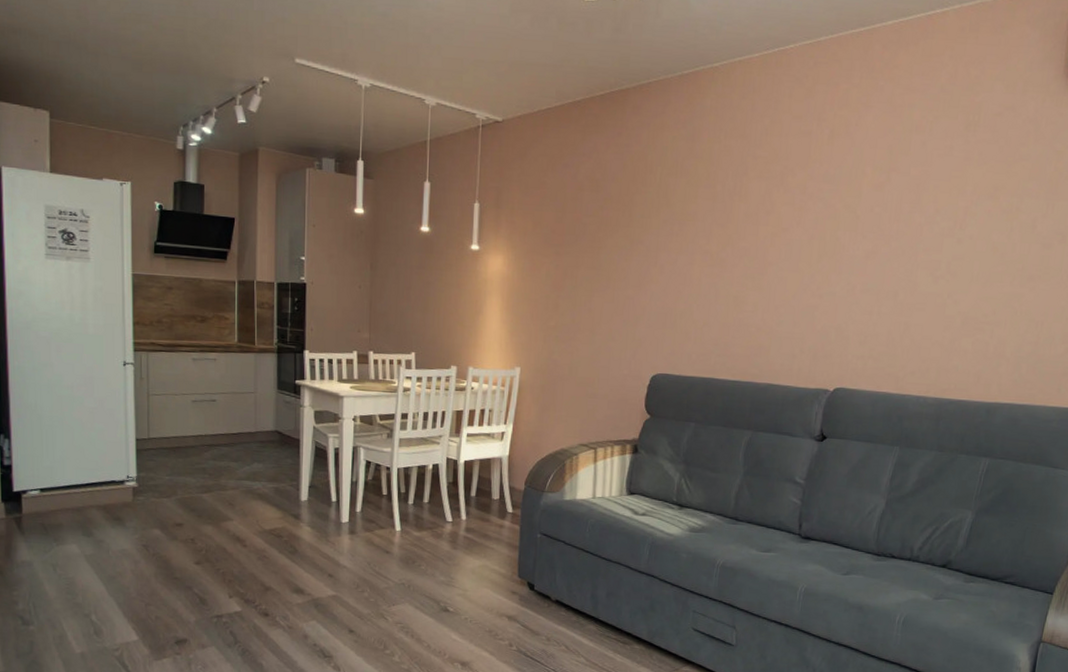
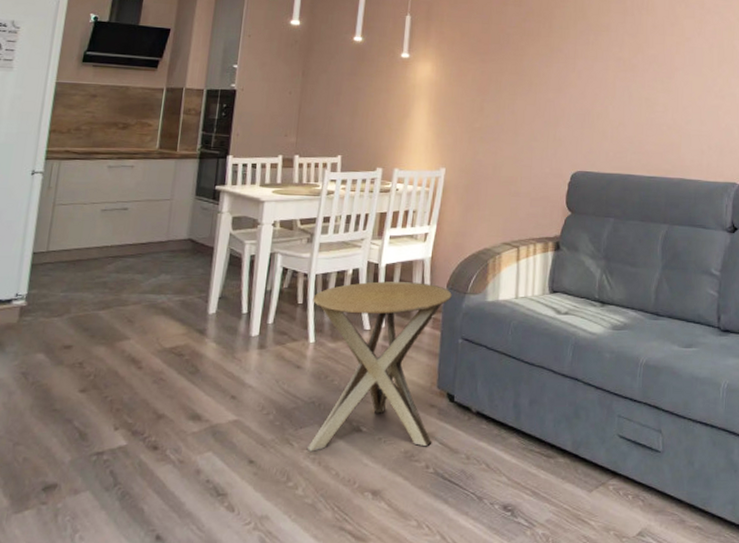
side table: none [397,477,530,627] -> present [308,281,452,452]

